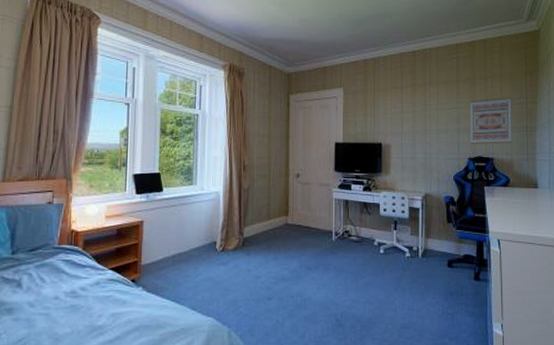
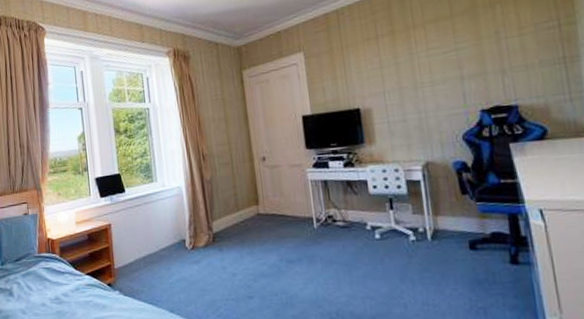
wall art: present [470,97,511,144] -> none [473,23,543,92]

